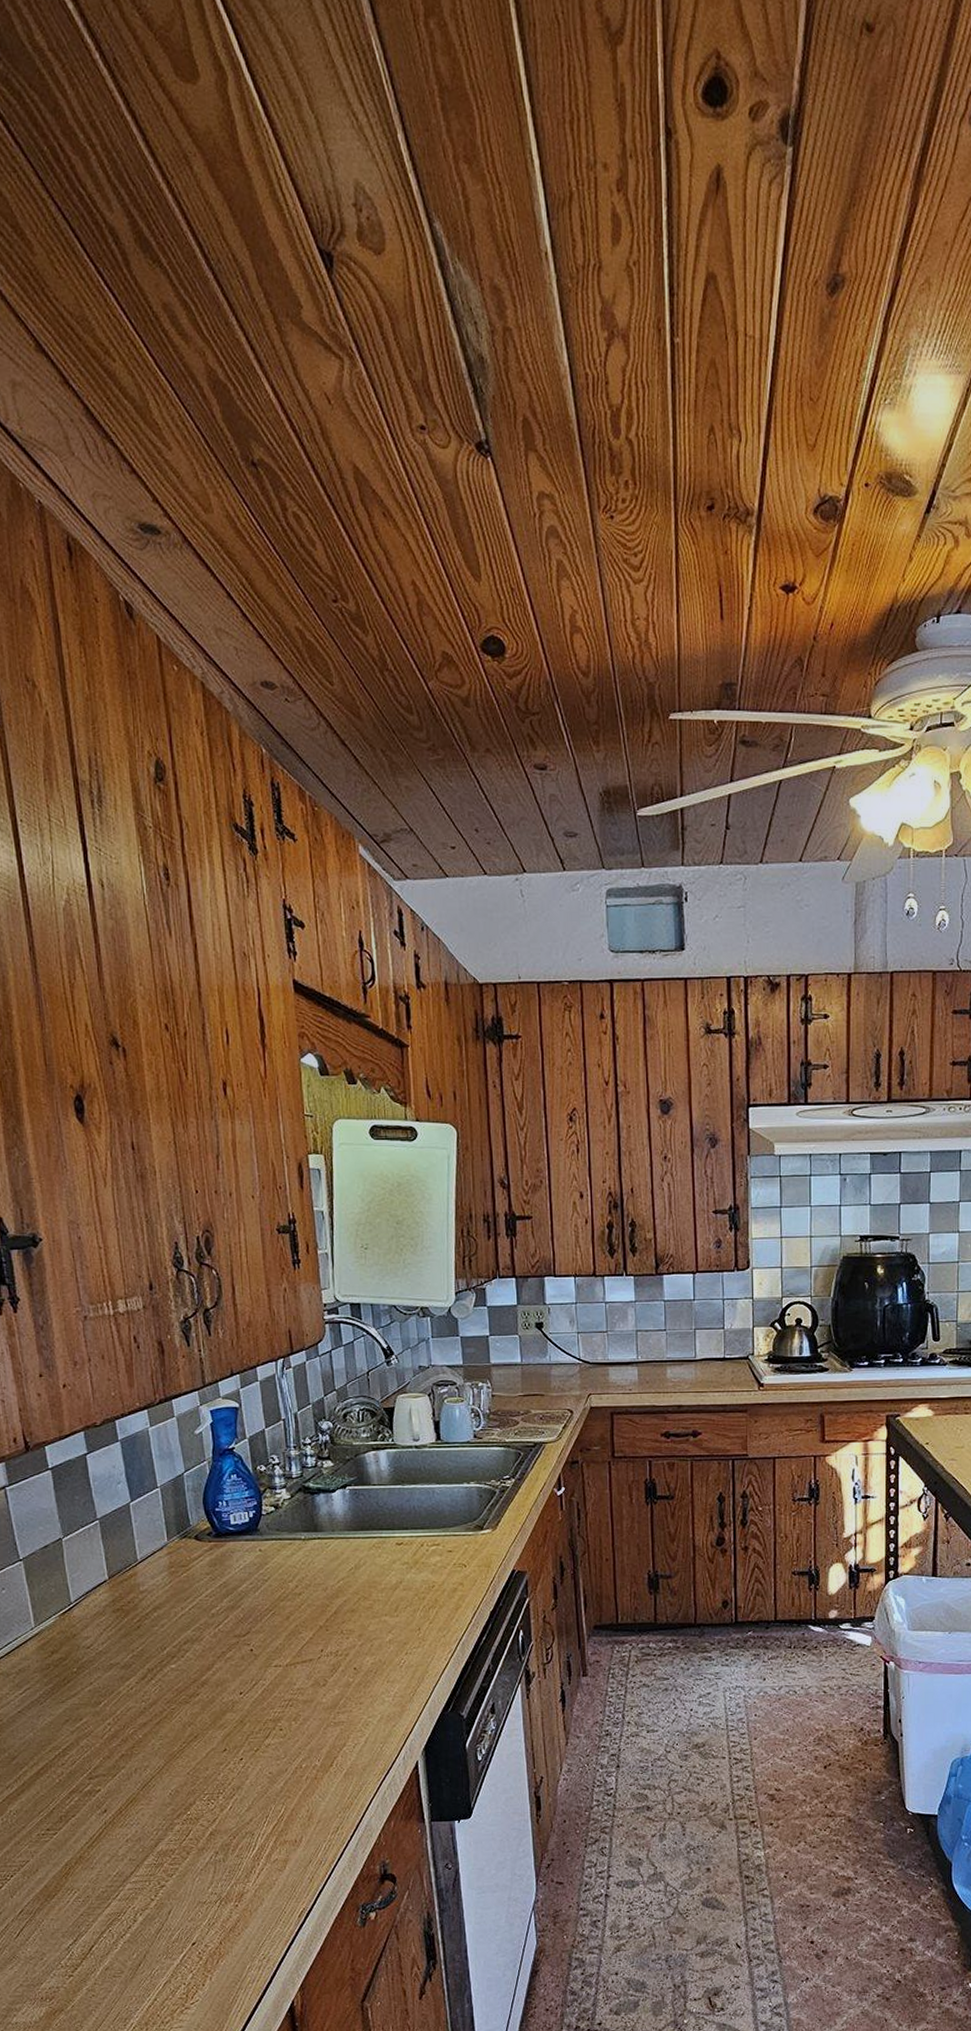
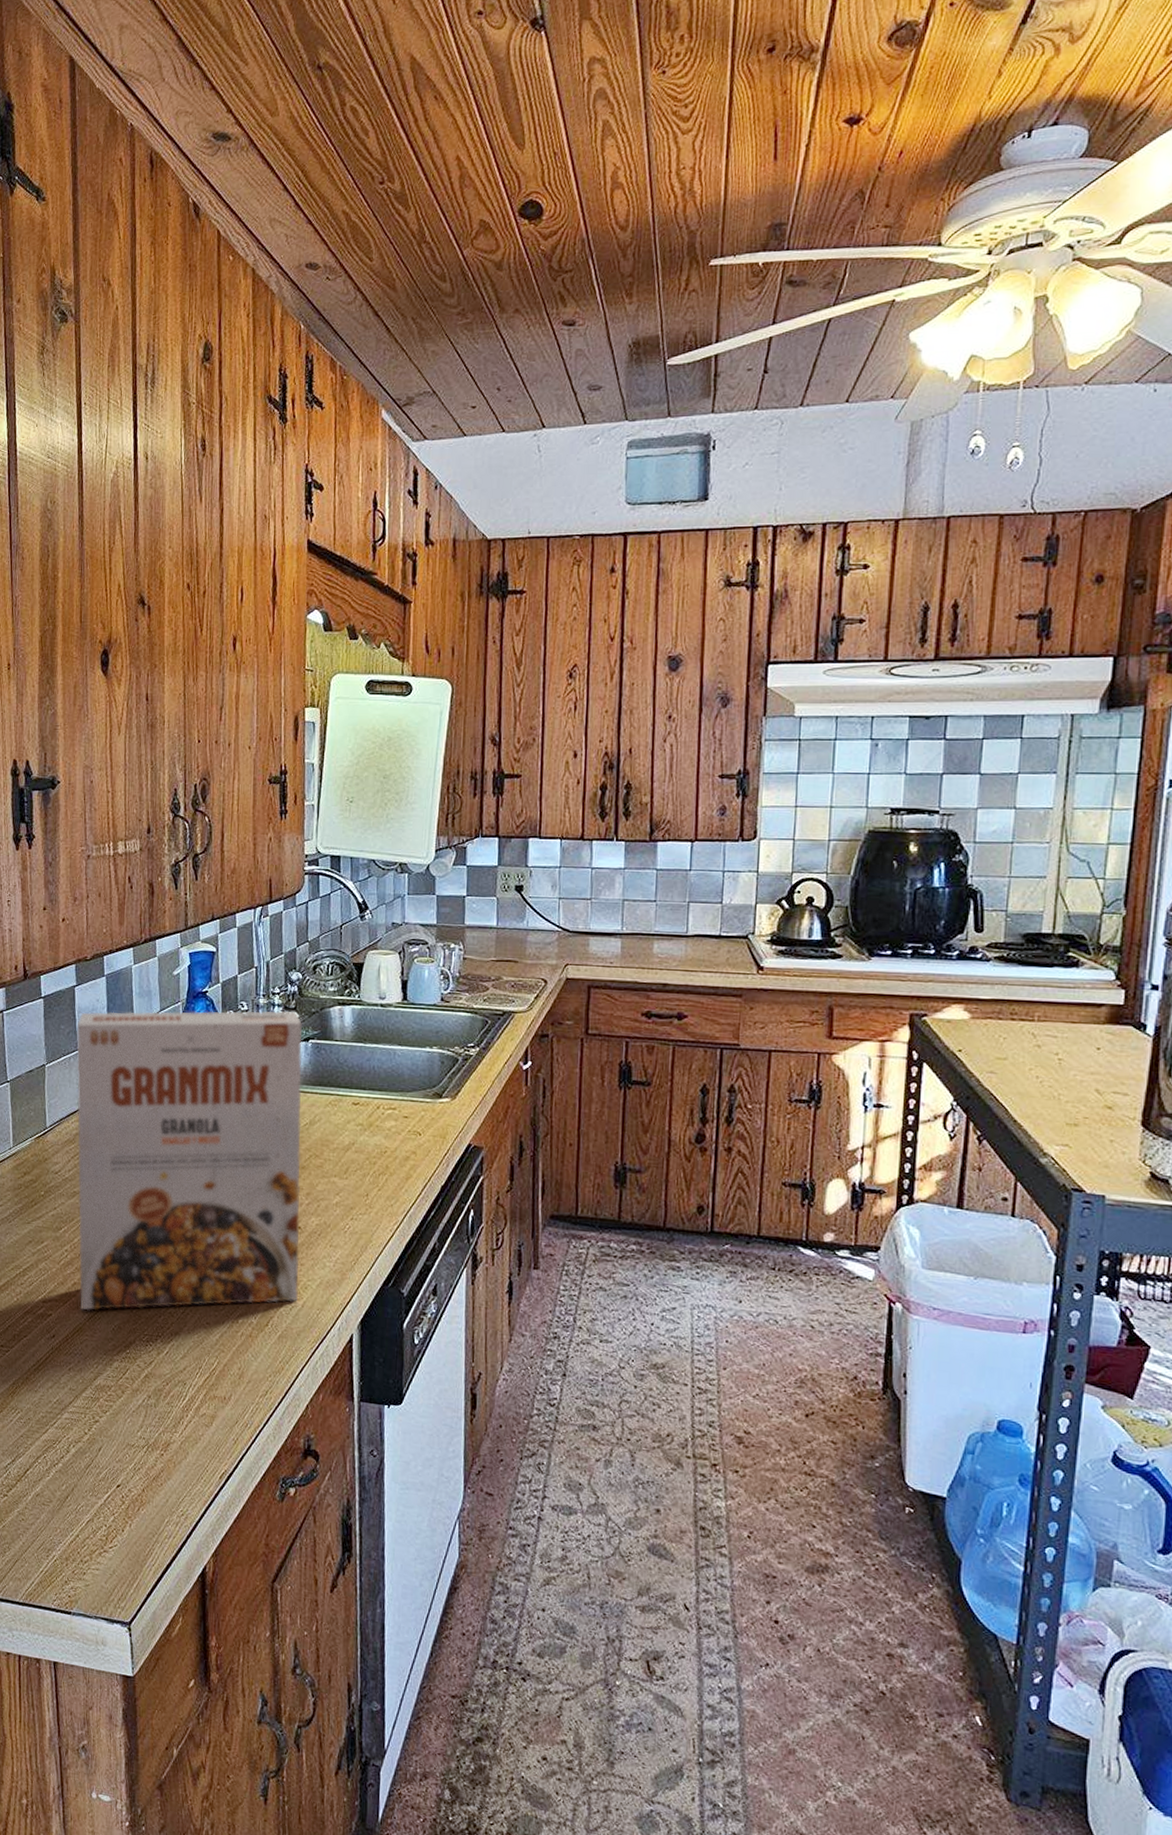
cereal box: none [93,1460,361,1781] -> present [76,1010,303,1311]

